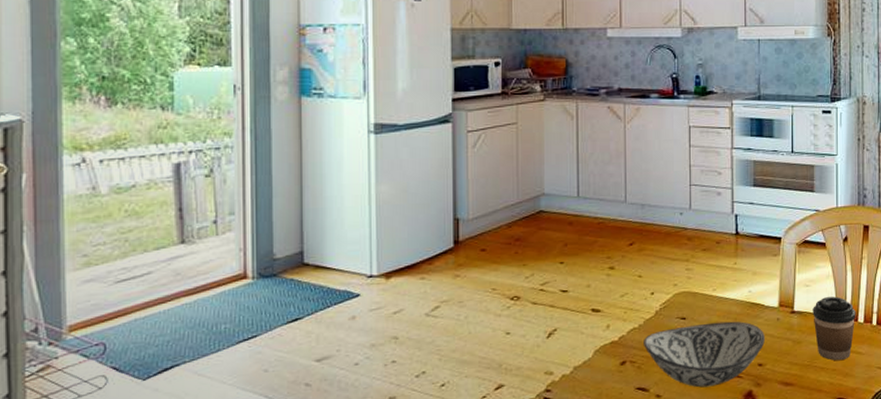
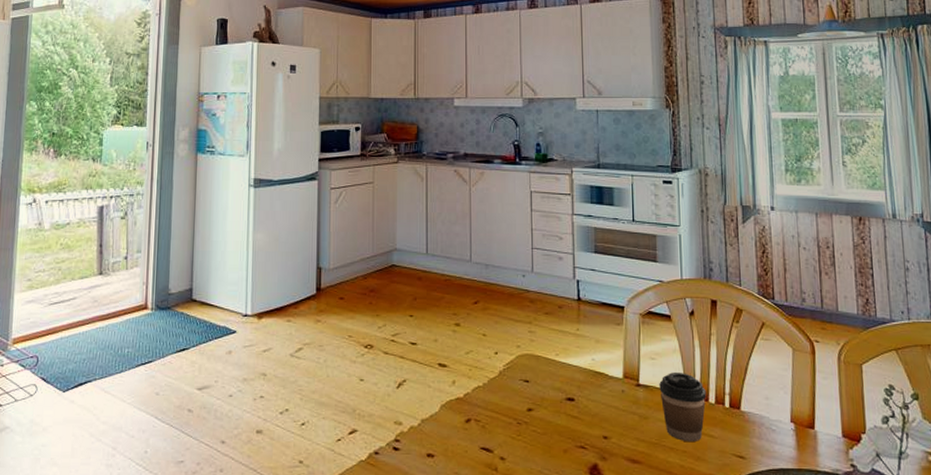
decorative bowl: present [644,321,765,388] -> none [488,388,610,455]

